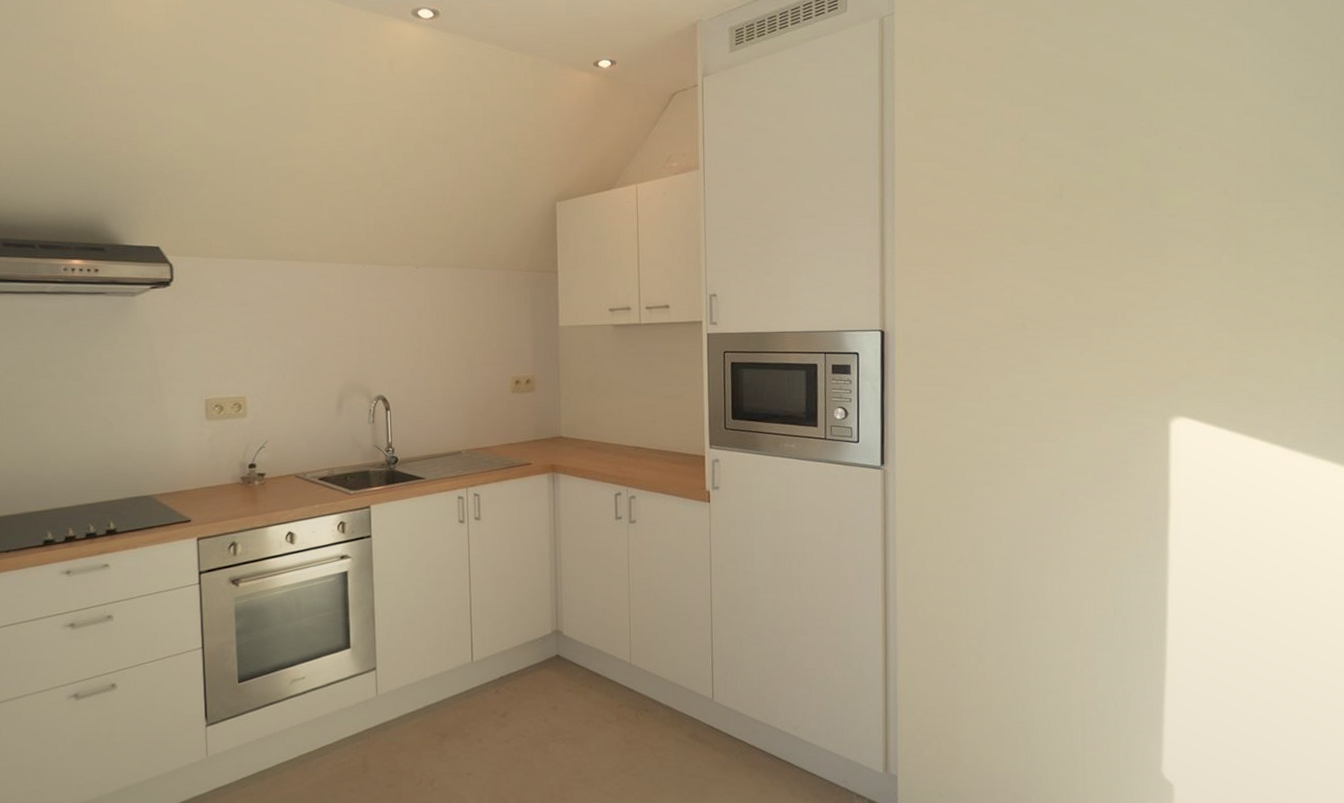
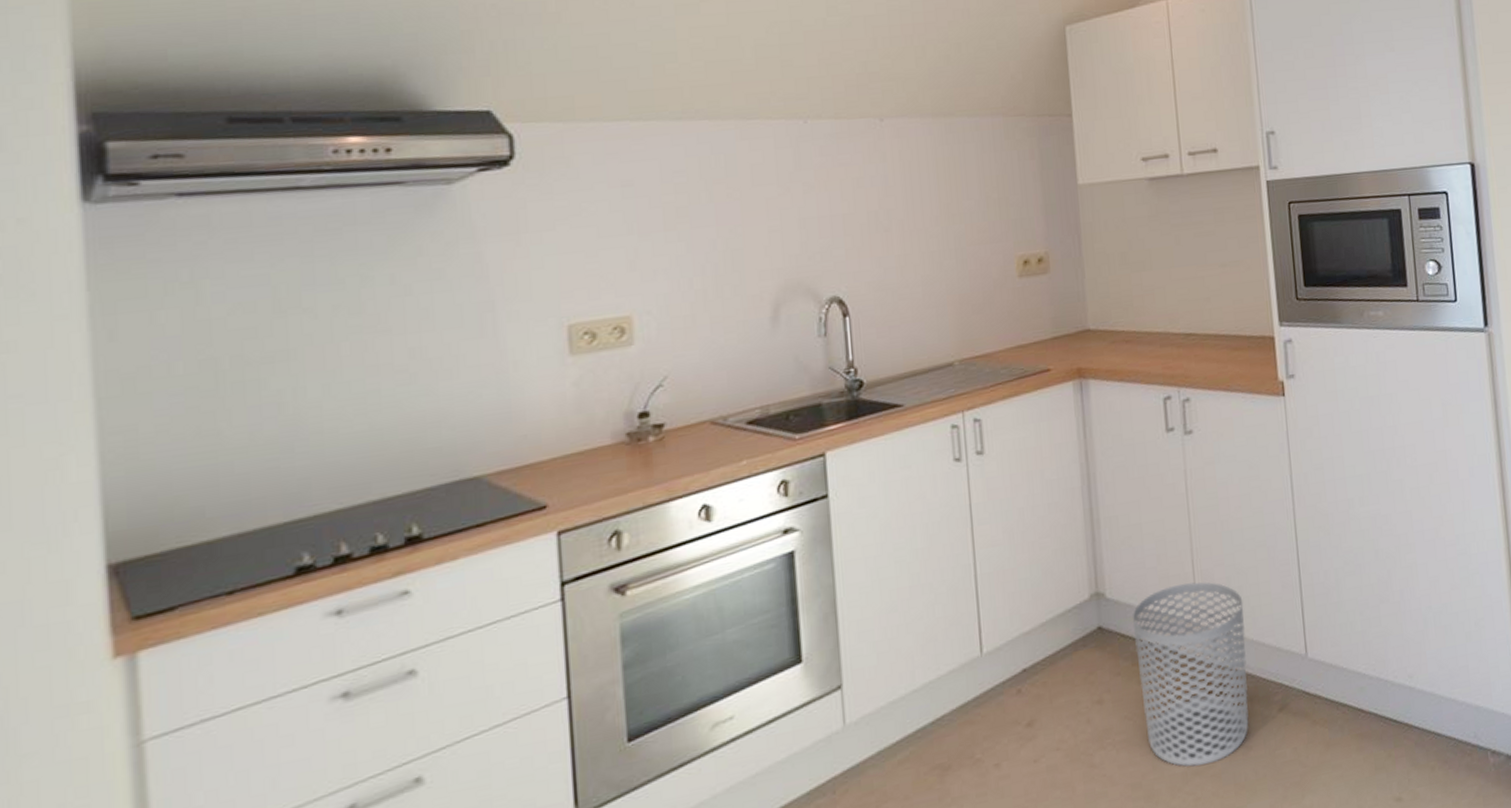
waste bin: none [582,633,667,766] -> present [1132,582,1249,767]

